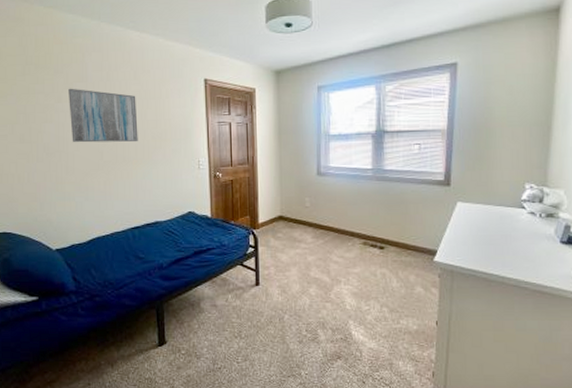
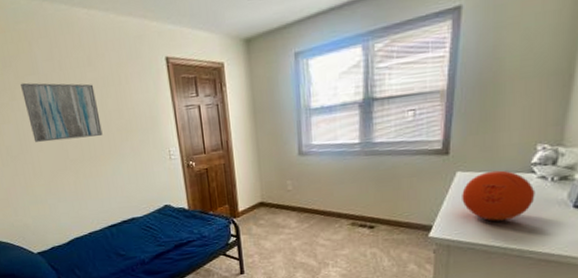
decorative ball: none [462,204,527,251] -> present [462,170,535,221]

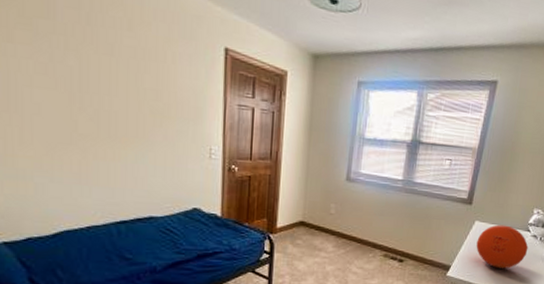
wall art: present [20,82,103,143] -> none [25,24,131,115]

